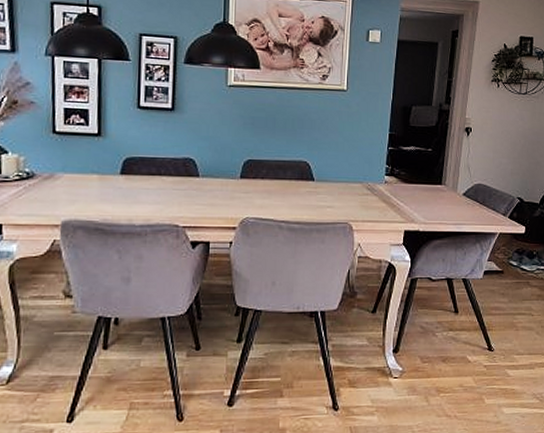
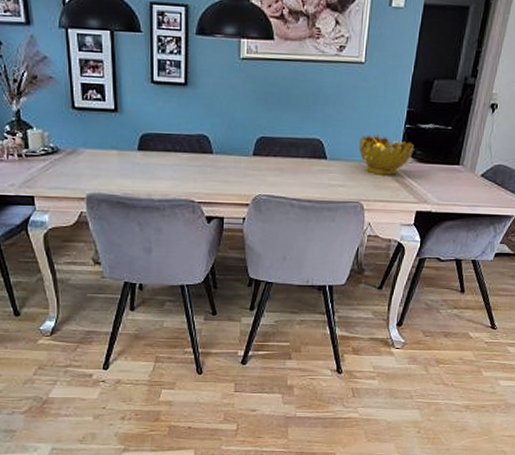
decorative bowl: none [346,157,398,196] -> present [359,134,415,176]

